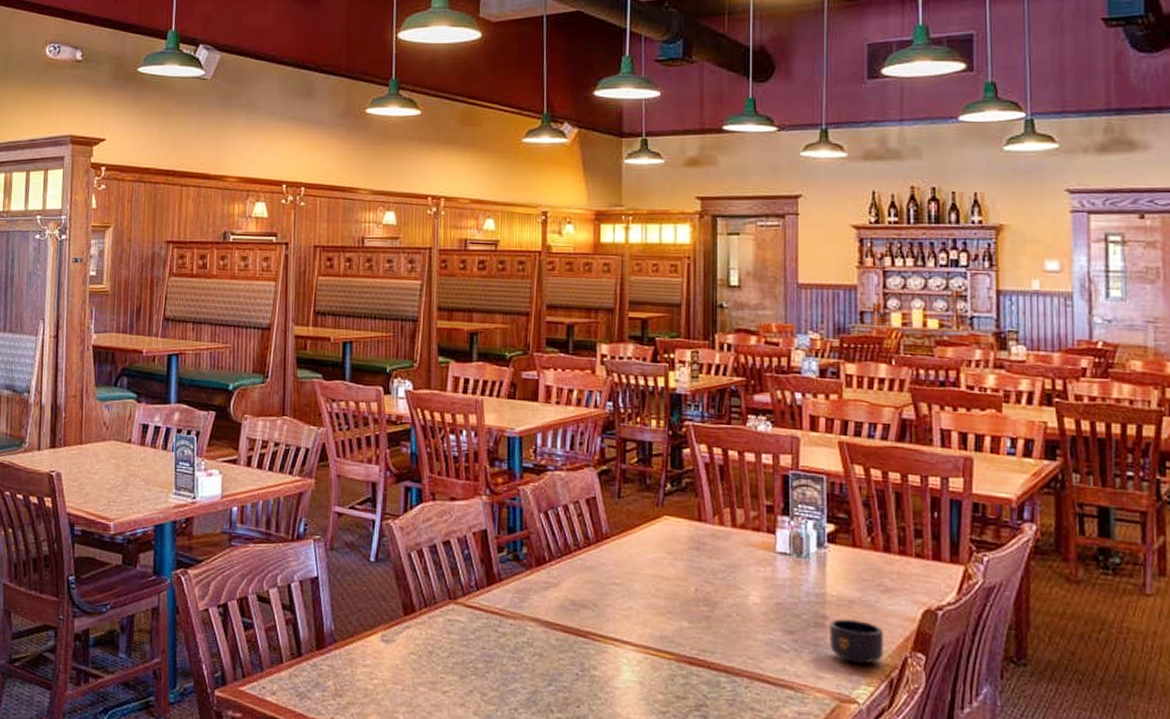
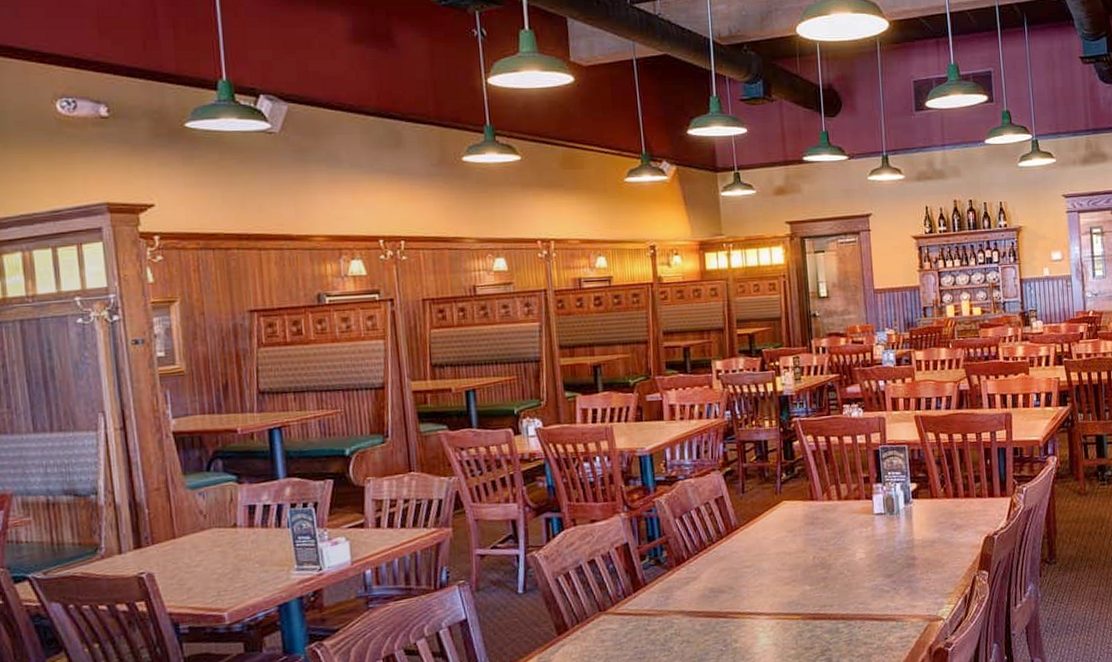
mug: present [830,618,884,665] -> none [918,554,959,590]

